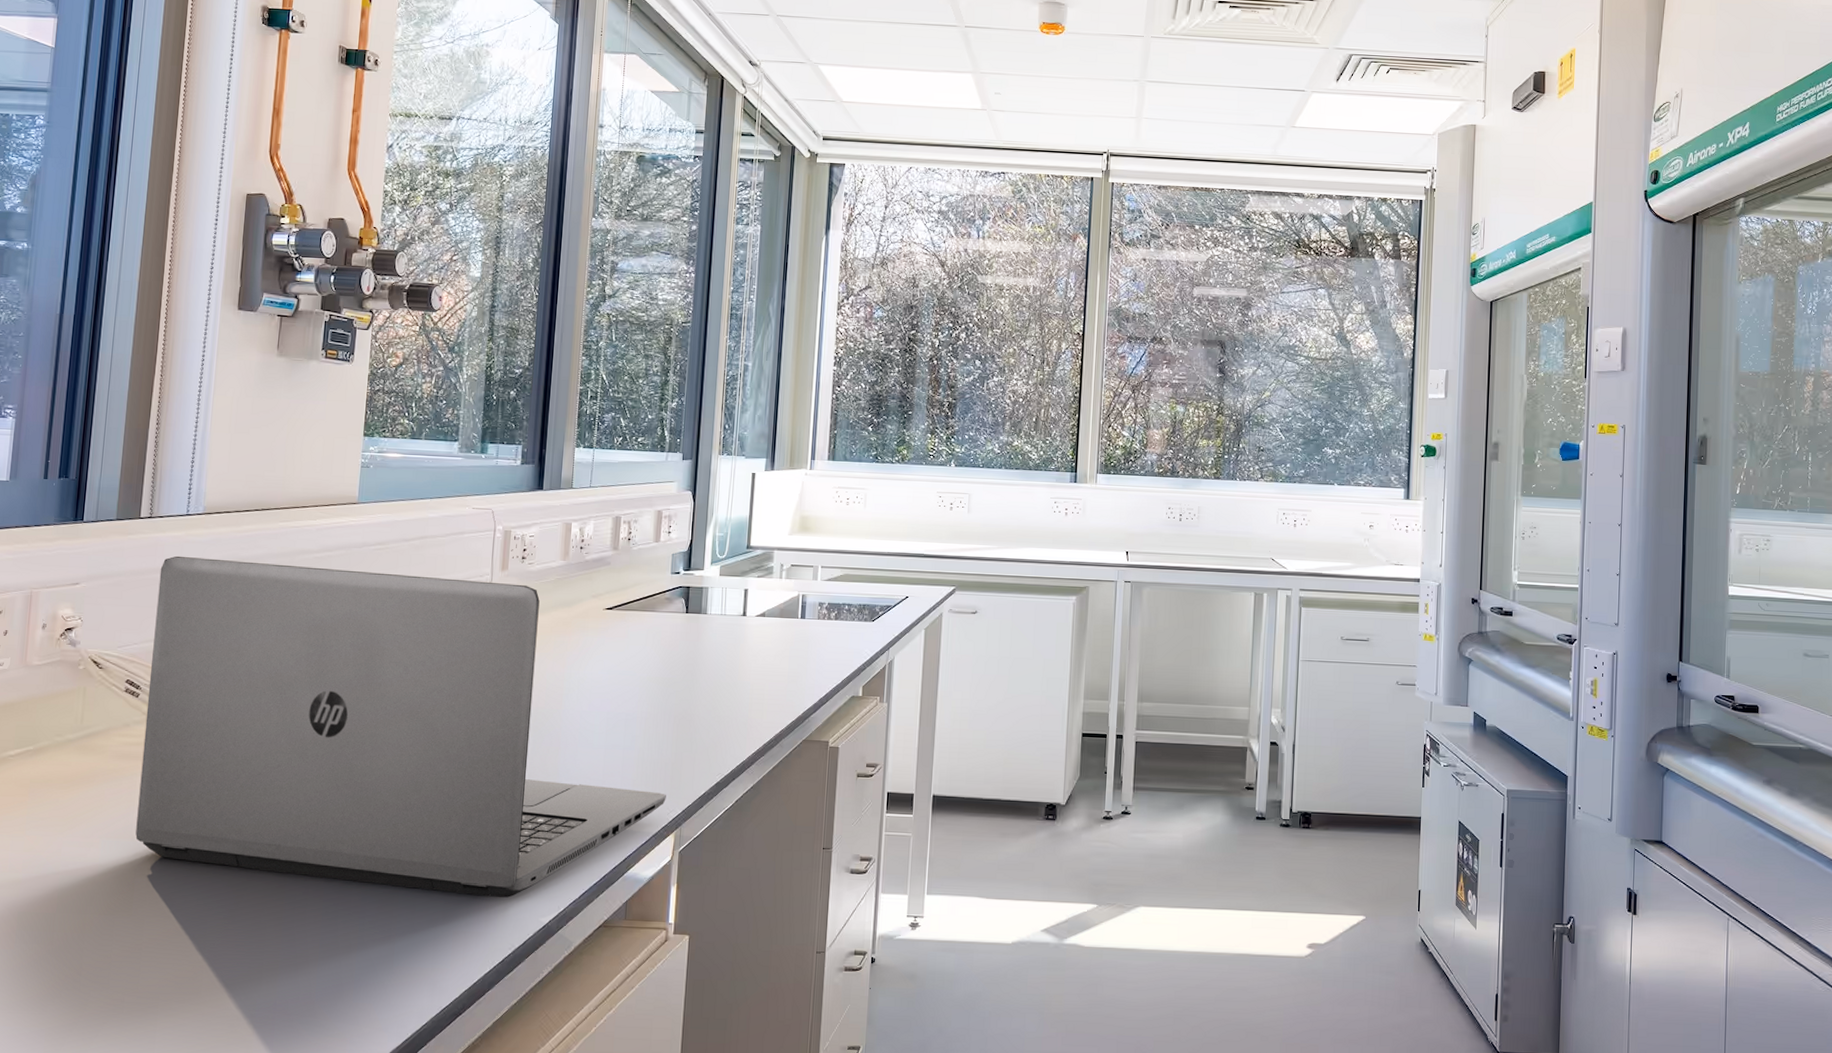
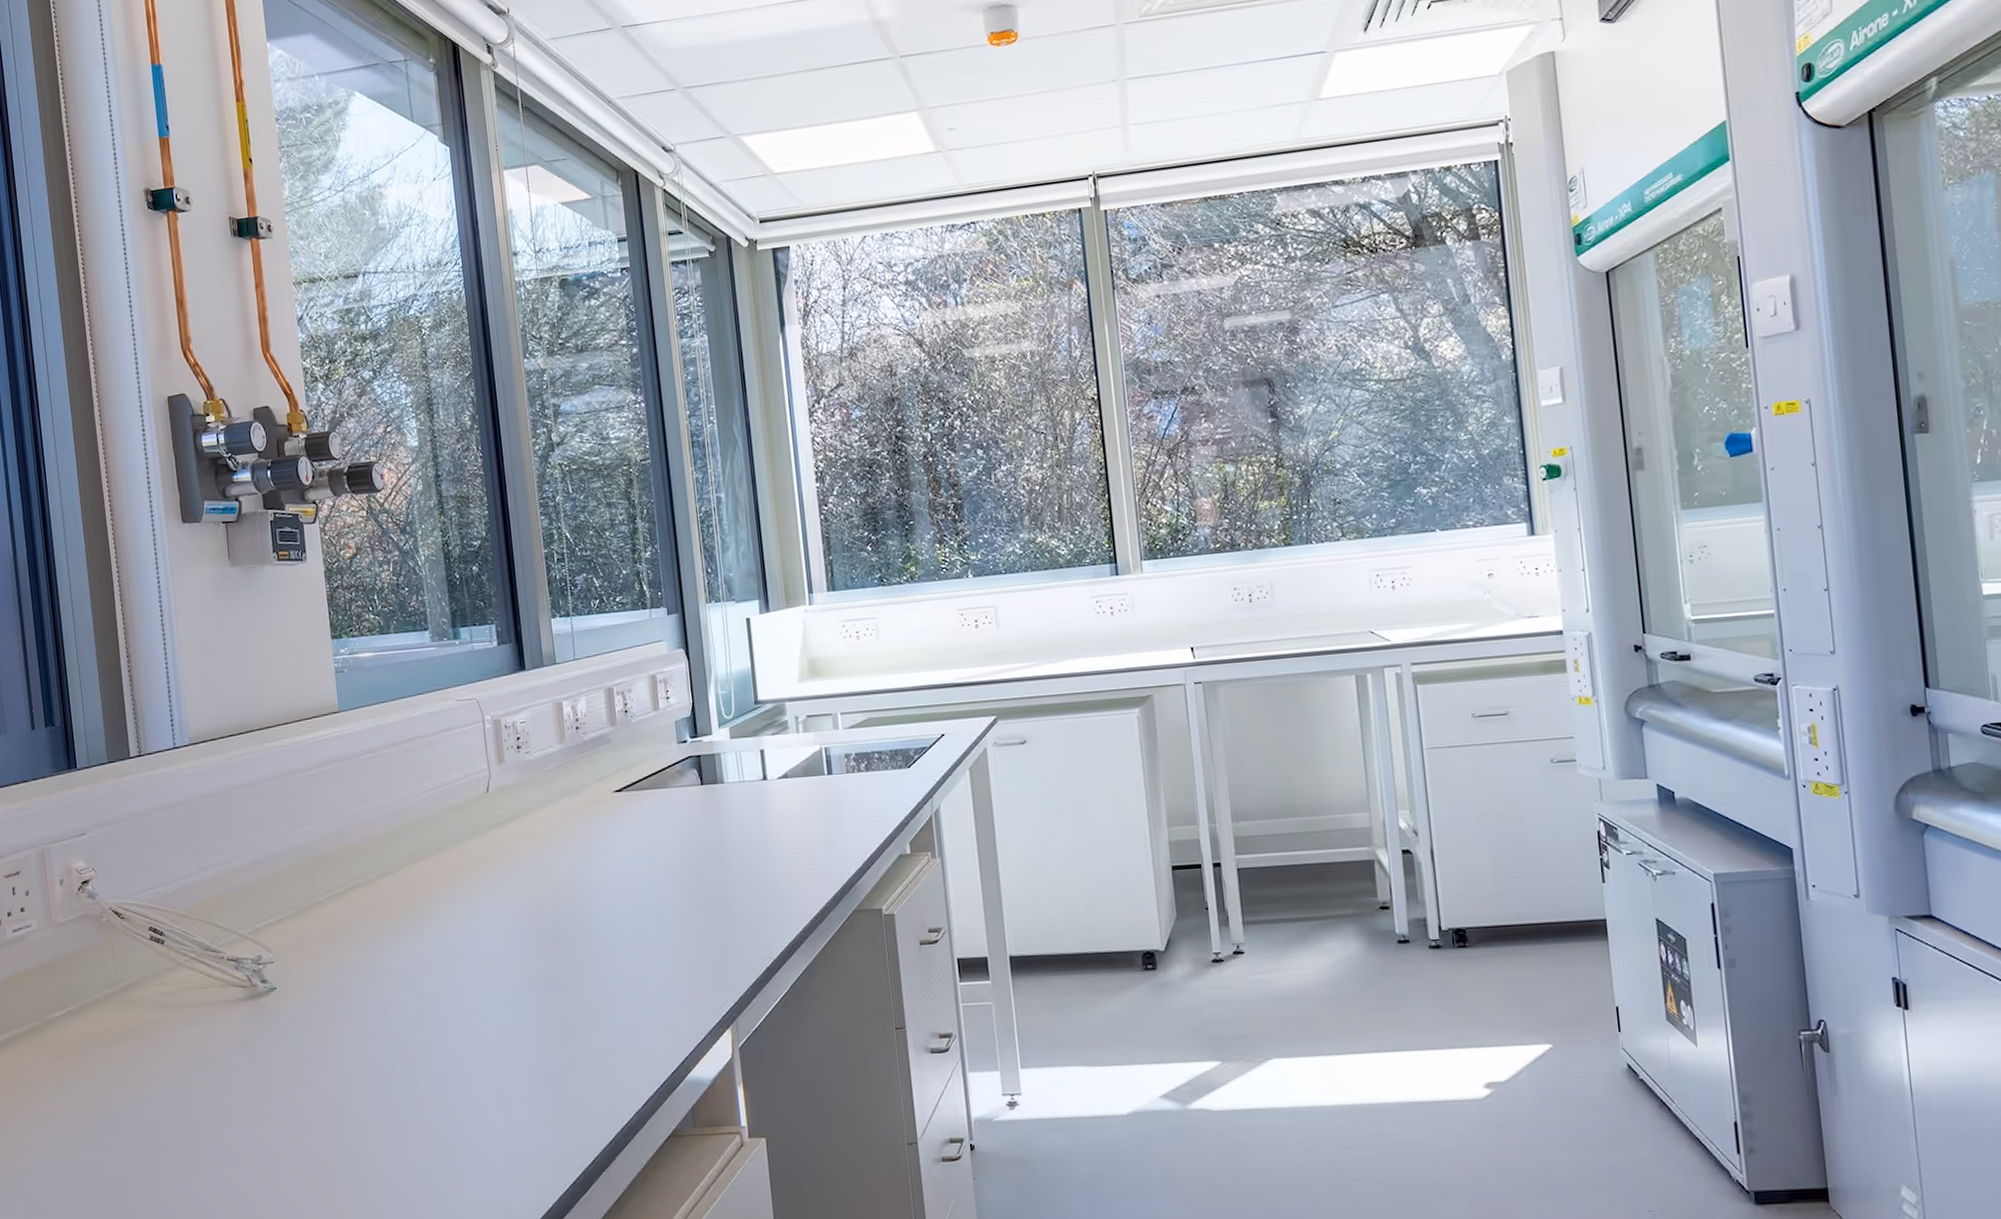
laptop: present [135,555,666,898] -> none [159,776,715,1116]

